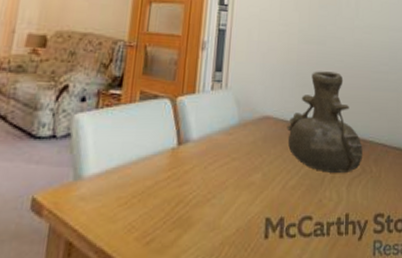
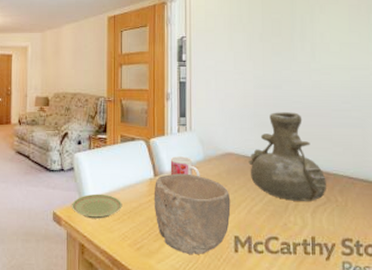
plate: none [61,169,133,205] -> present [72,193,123,219]
bowl: none [174,141,265,247] -> present [153,173,231,255]
mug: none [198,120,233,146] -> present [170,156,200,177]

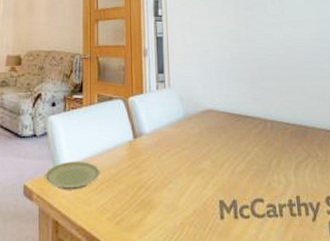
bowl: present [153,173,231,255] -> none [133,133,214,226]
mug: present [170,156,200,177] -> none [150,115,181,137]
vase: present [248,112,327,201] -> none [228,65,307,158]

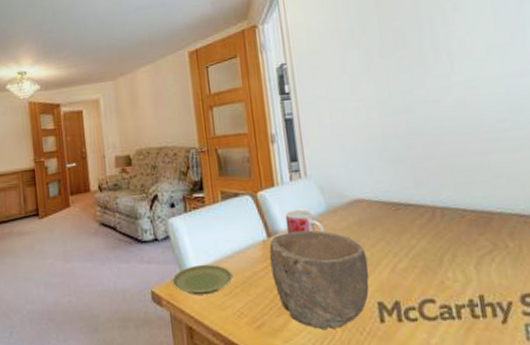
bowl: none [133,133,214,226] -> present [269,230,369,330]
mug: none [150,115,181,137] -> present [285,209,325,234]

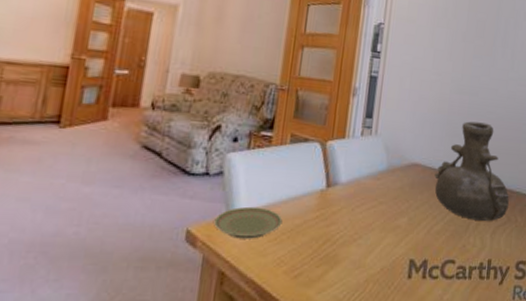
bowl: present [269,230,369,330] -> none [321,184,411,283]
mug: present [285,209,325,234] -> none [346,164,381,190]
vase: none [384,140,492,252] -> present [434,121,510,221]

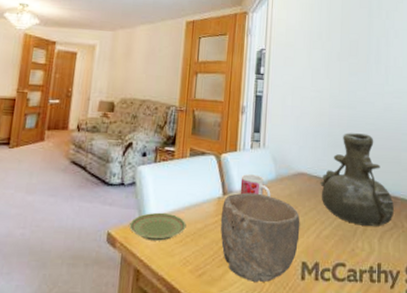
bowl: none [321,184,411,283] -> present [220,192,300,283]
mug: none [346,164,381,190] -> present [240,174,271,198]

